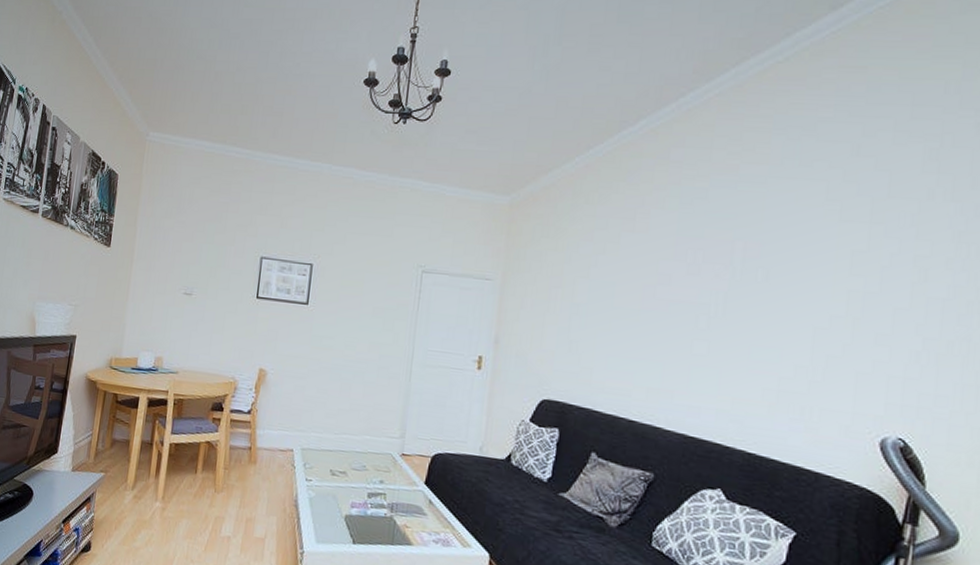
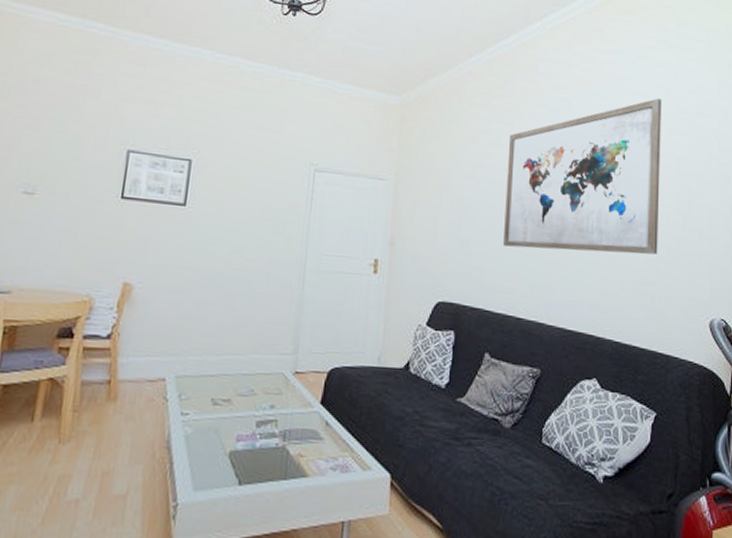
wall art: none [618,180,835,361] -> present [504,98,661,255]

